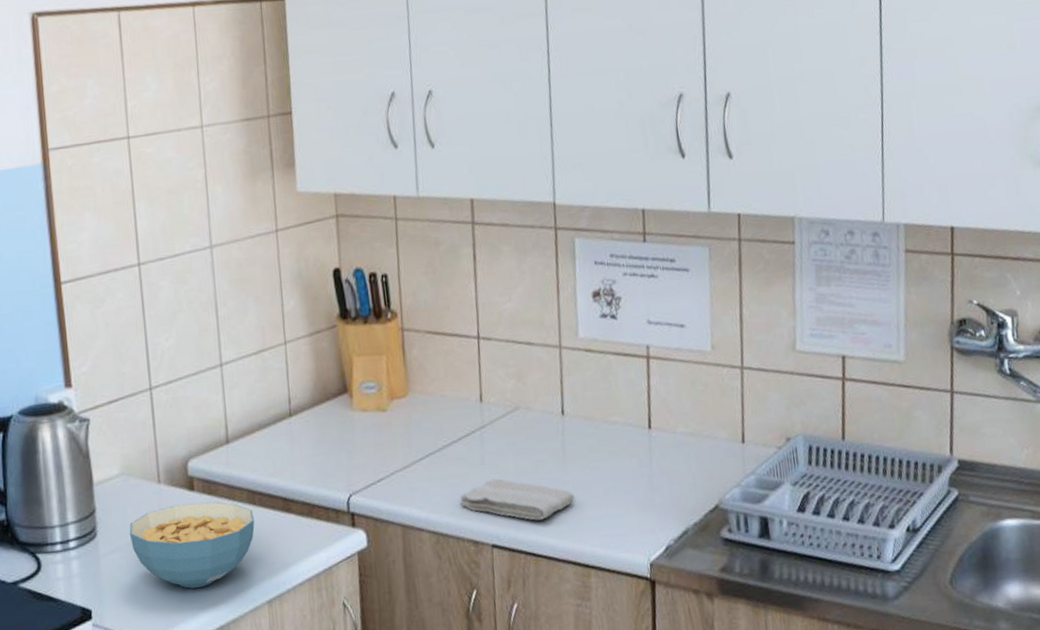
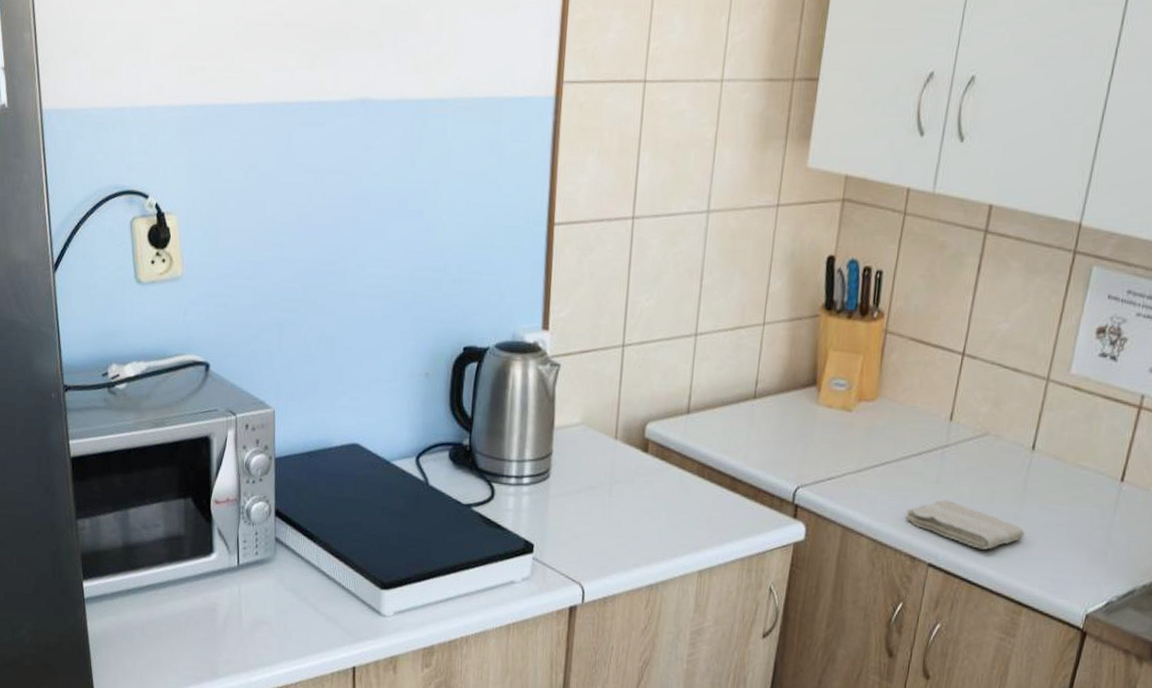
cereal bowl: present [129,501,255,589] -> none [579,462,700,545]

